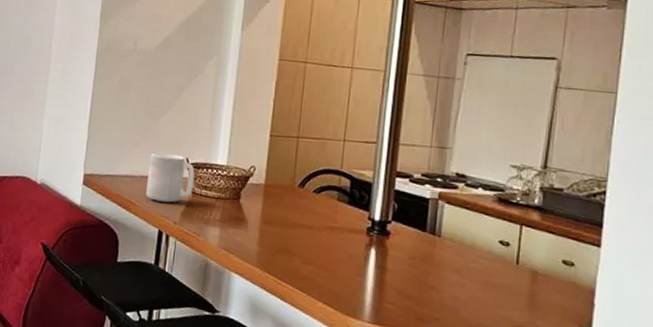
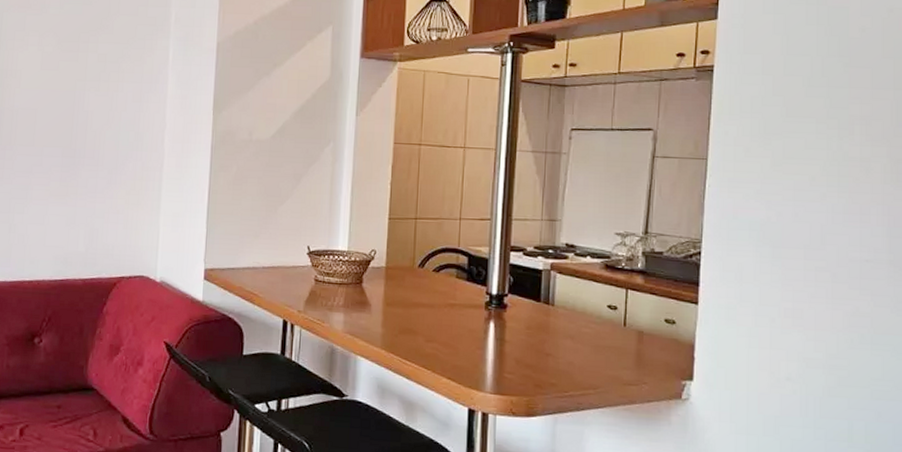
mug: present [146,152,195,203] -> none [269,243,317,292]

